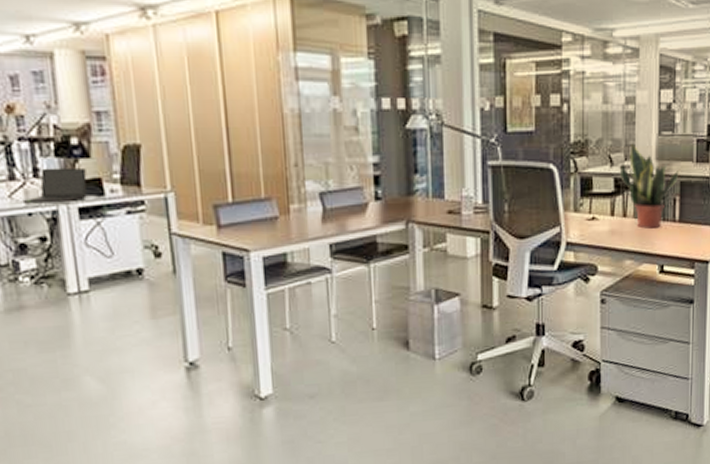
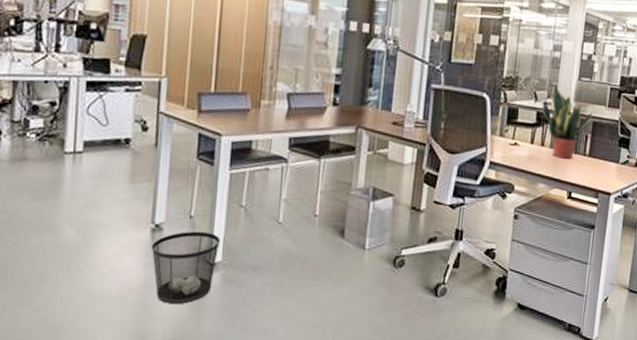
laptop: present [22,167,87,204] -> none [42,45,99,76]
waste bin: none [188,363,268,448] -> present [151,231,221,305]

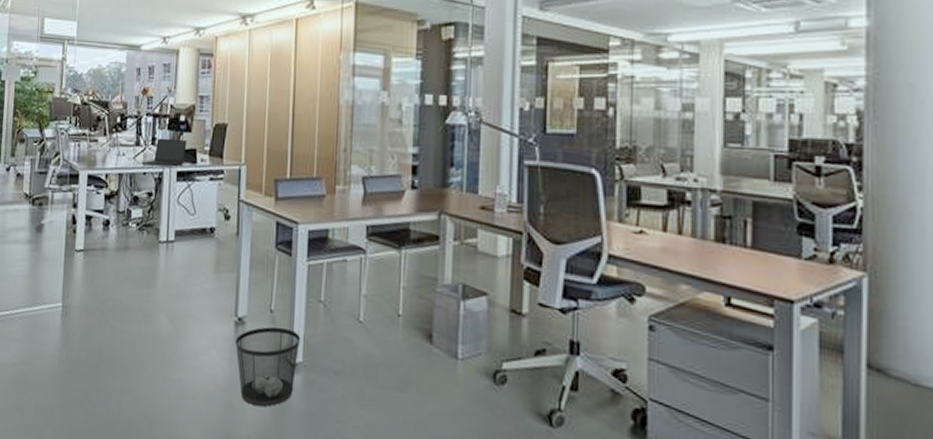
laptop: none [42,45,99,76] -> present [141,138,187,167]
potted plant: present [542,84,593,159] -> none [675,153,751,252]

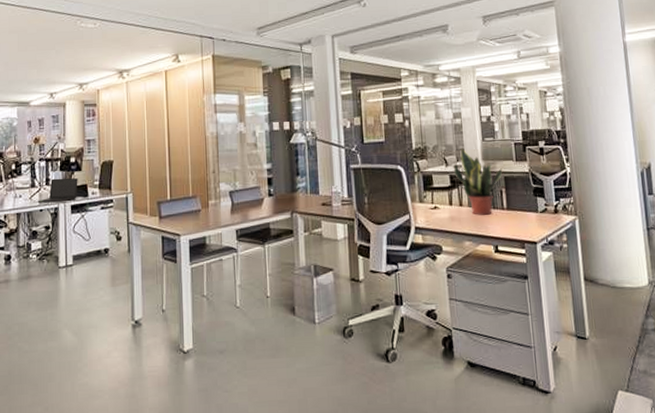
waste bin: present [235,327,301,407] -> none [133,322,190,393]
potted plant: none [675,153,751,252] -> present [454,148,503,216]

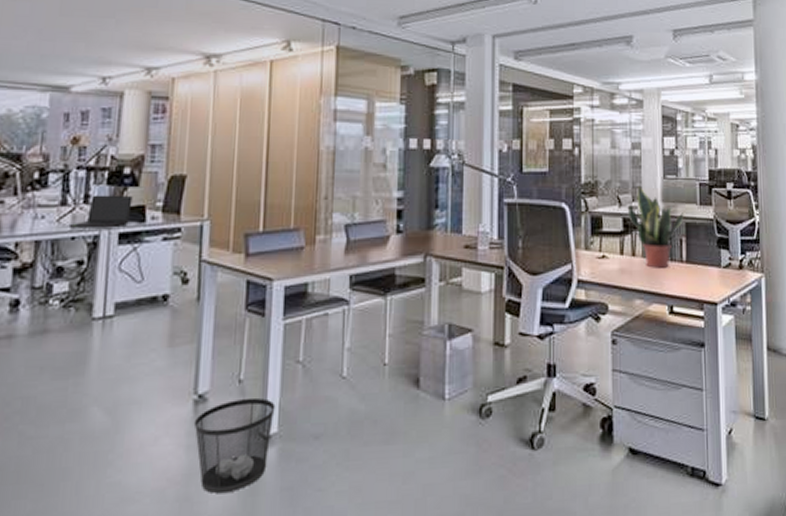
waste bin: none [133,322,190,393] -> present [193,397,276,494]

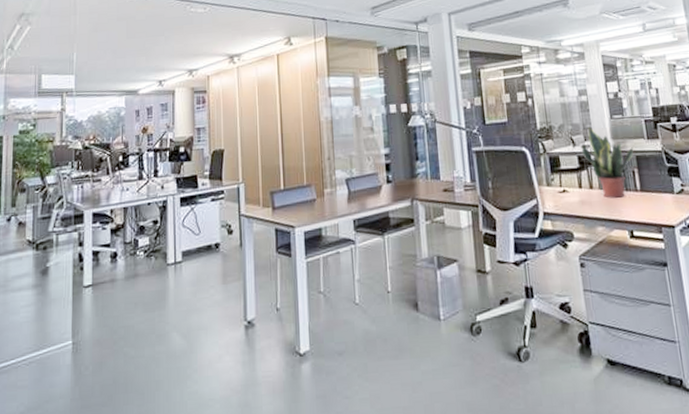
laptop: present [68,195,133,228] -> none [145,168,188,196]
waste bin: present [193,397,276,494] -> none [246,322,306,401]

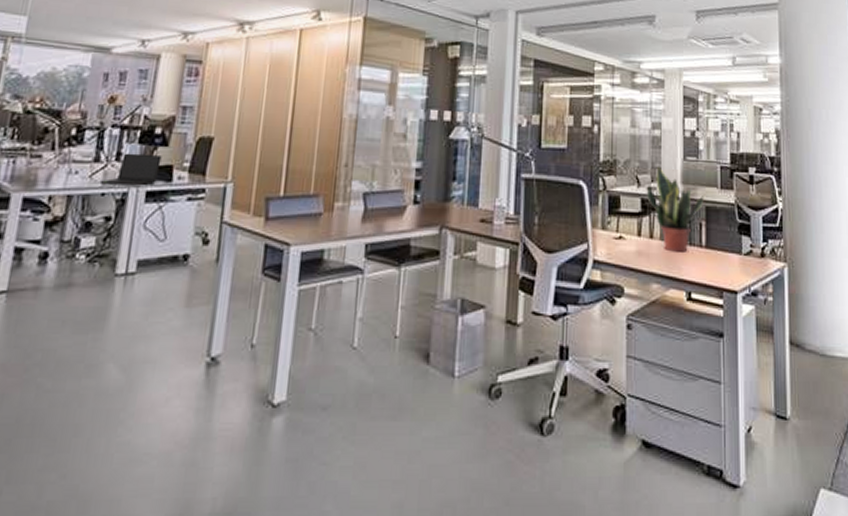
laptop: none [145,168,188,196] -> present [99,153,162,186]

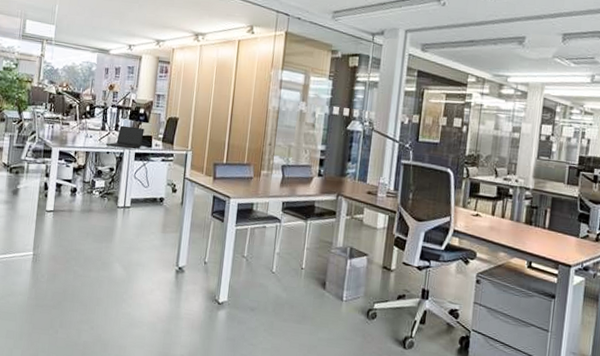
potted plant: present [647,166,704,252] -> none [503,162,552,231]

